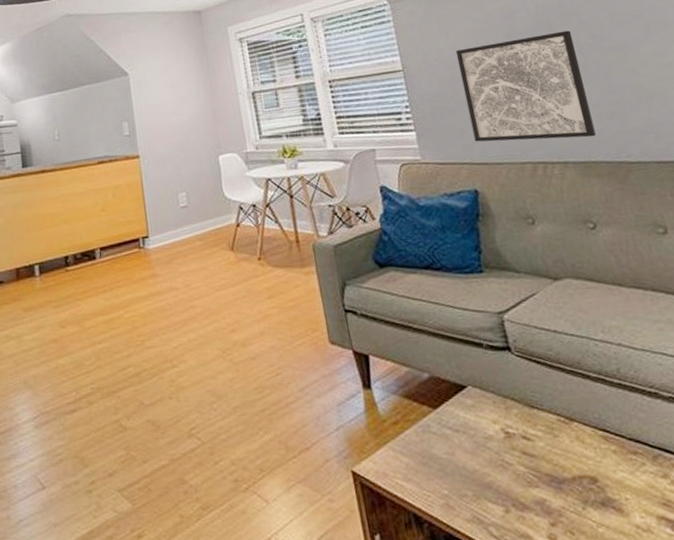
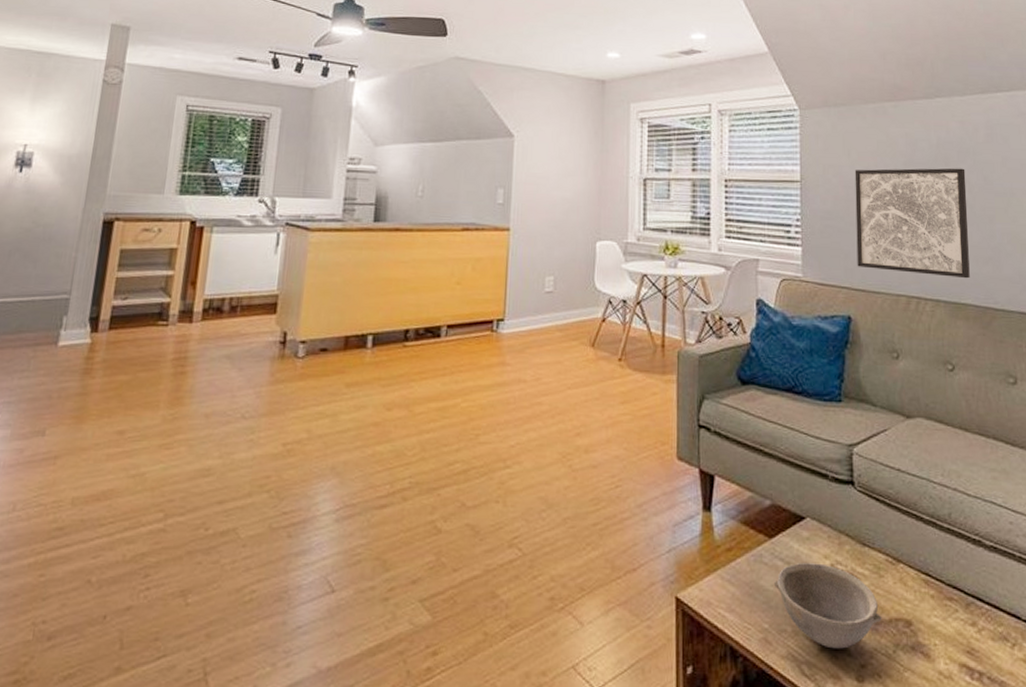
bowl: none [445,428,565,510] -> present [773,563,882,649]

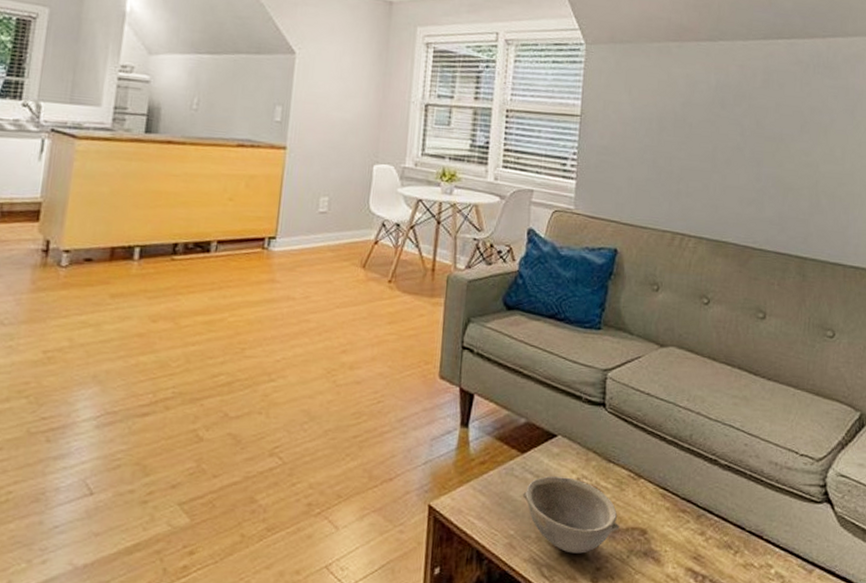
wall art: present [854,168,970,279] -> none [628,107,740,219]

